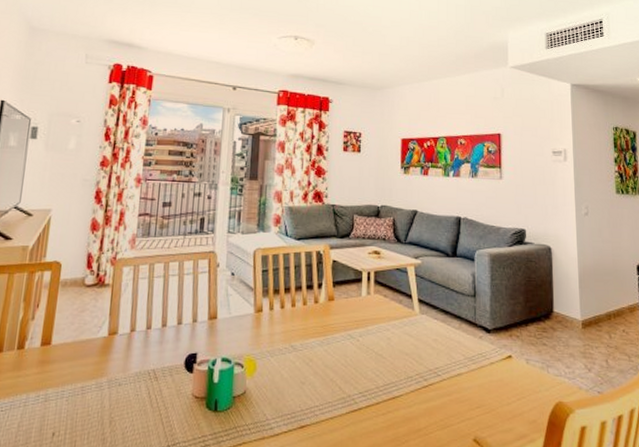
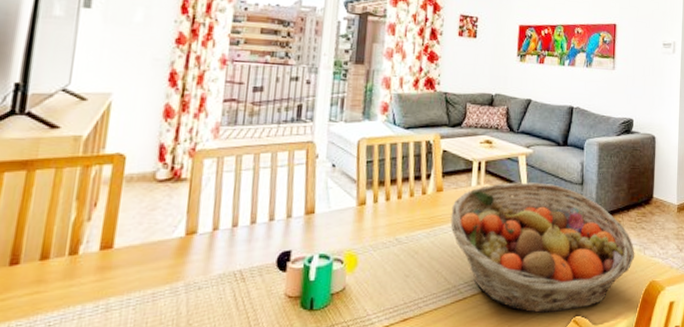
fruit basket: none [343,293,537,431] -> present [450,182,635,314]

